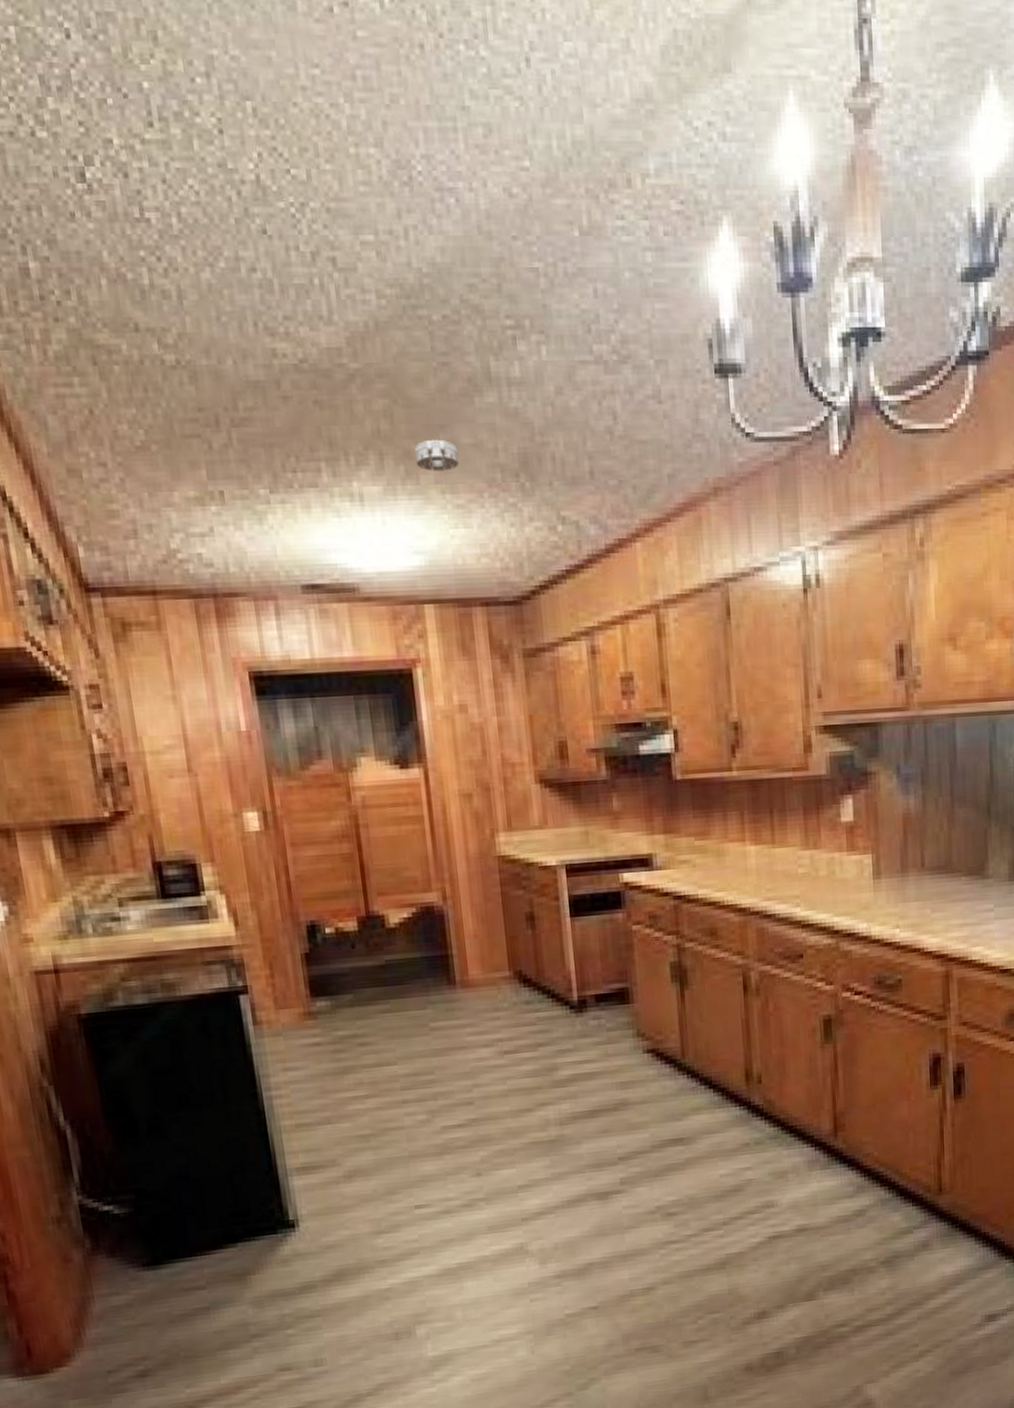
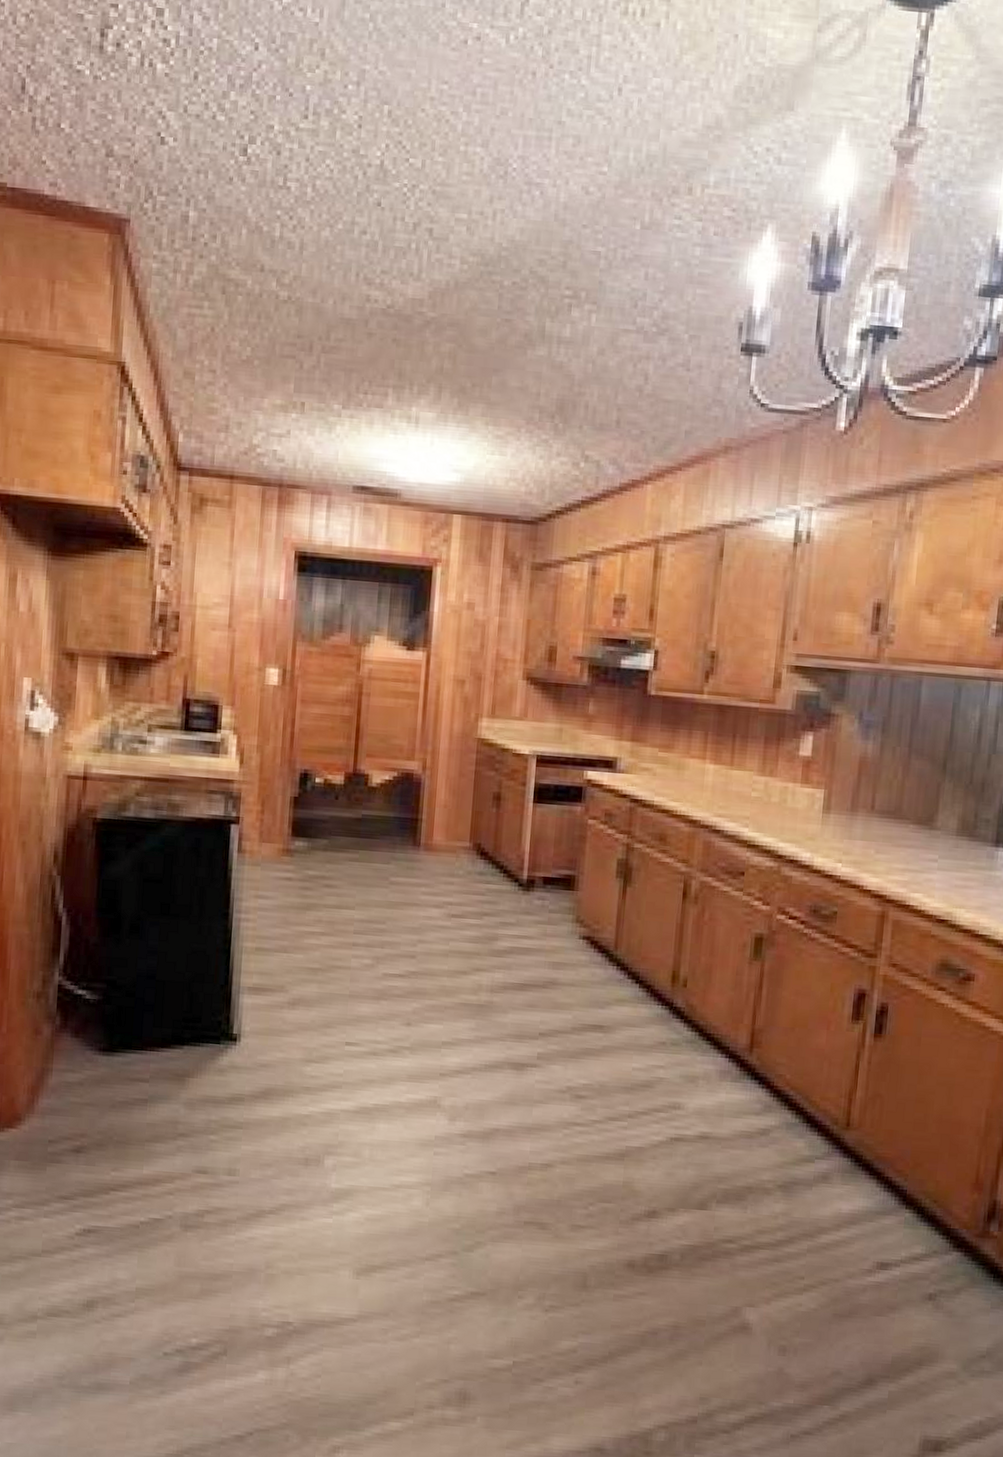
smoke detector: present [415,439,460,471] -> none [468,380,506,407]

